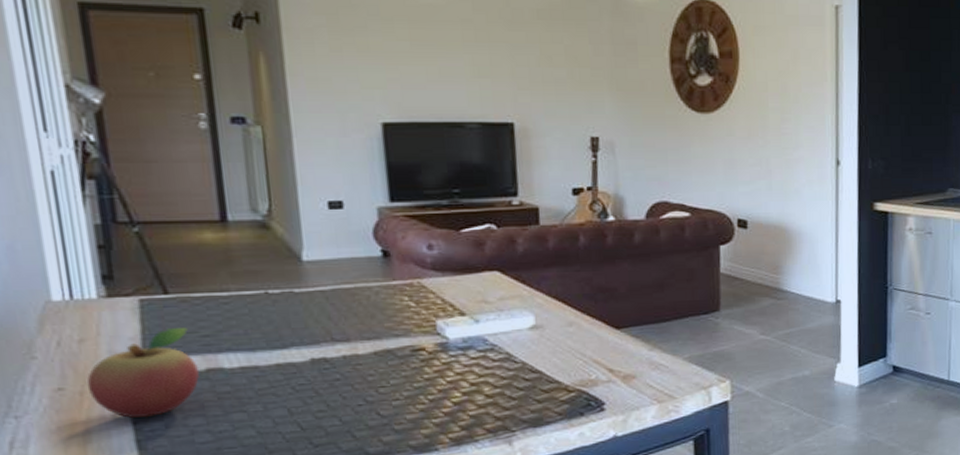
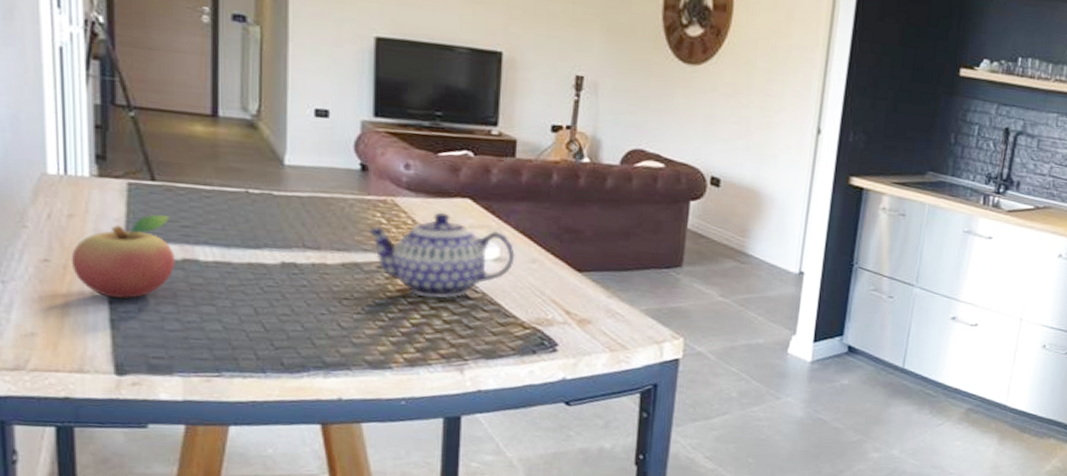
teapot: none [395,288,551,375] -> present [366,212,515,298]

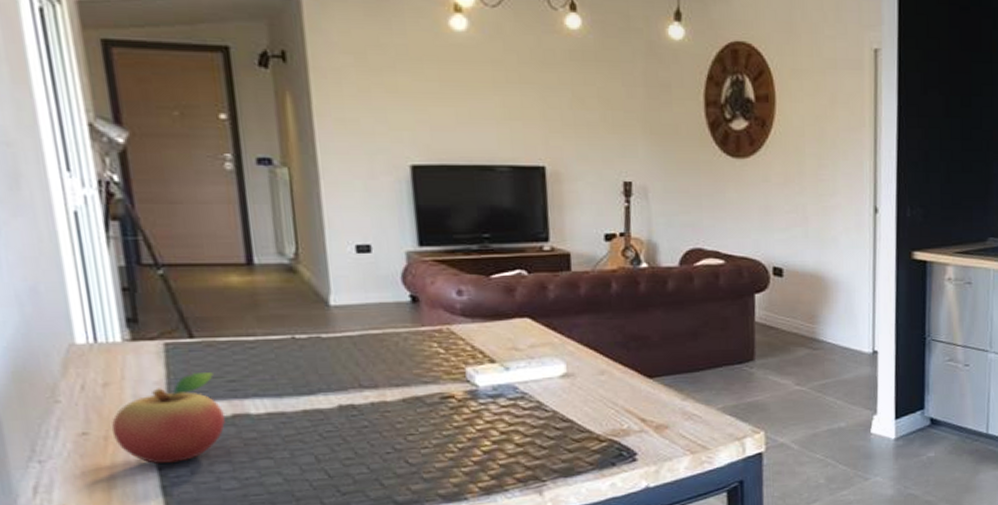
teapot: present [366,212,515,298] -> none [423,335,583,423]

